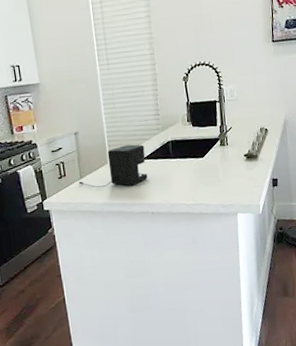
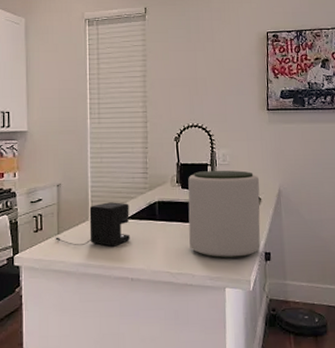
plant pot: none [198,104,268,188] -> present [188,170,261,259]

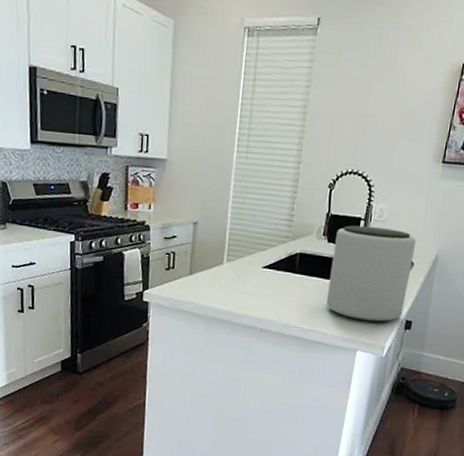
coffee maker: present [55,202,130,247] -> none [186,247,268,295]

